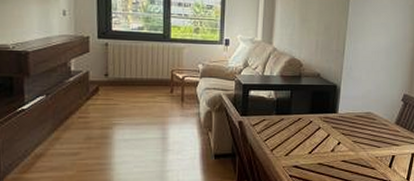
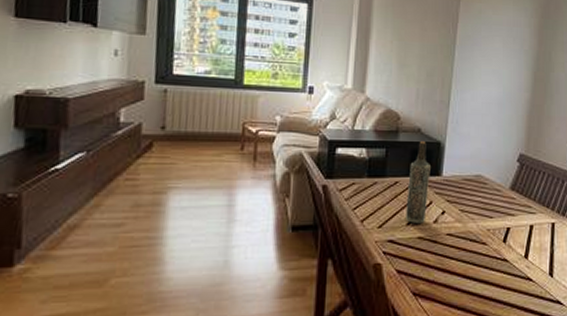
bottle: none [308,84,328,152] -> present [406,140,430,223]

